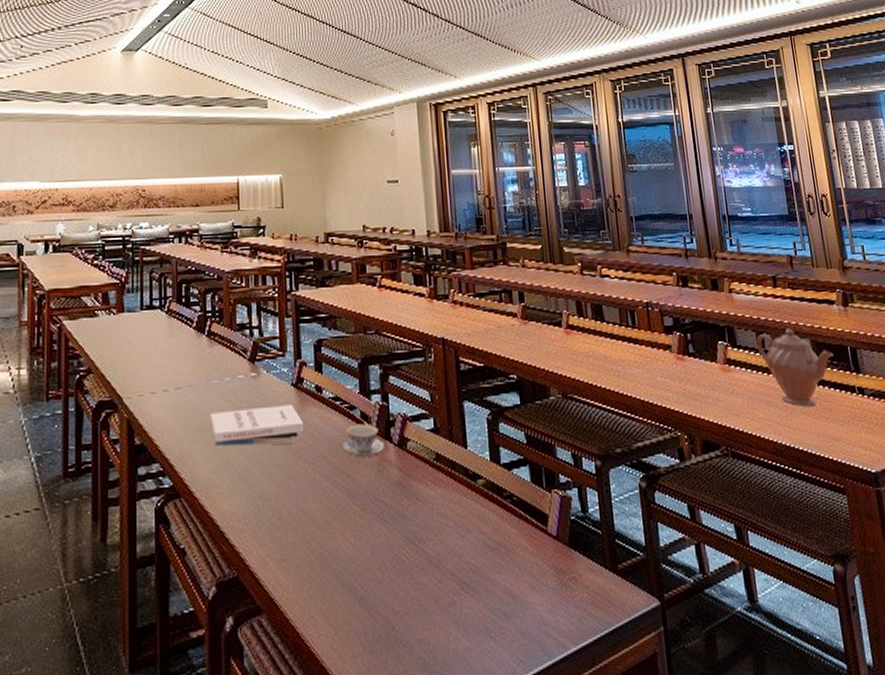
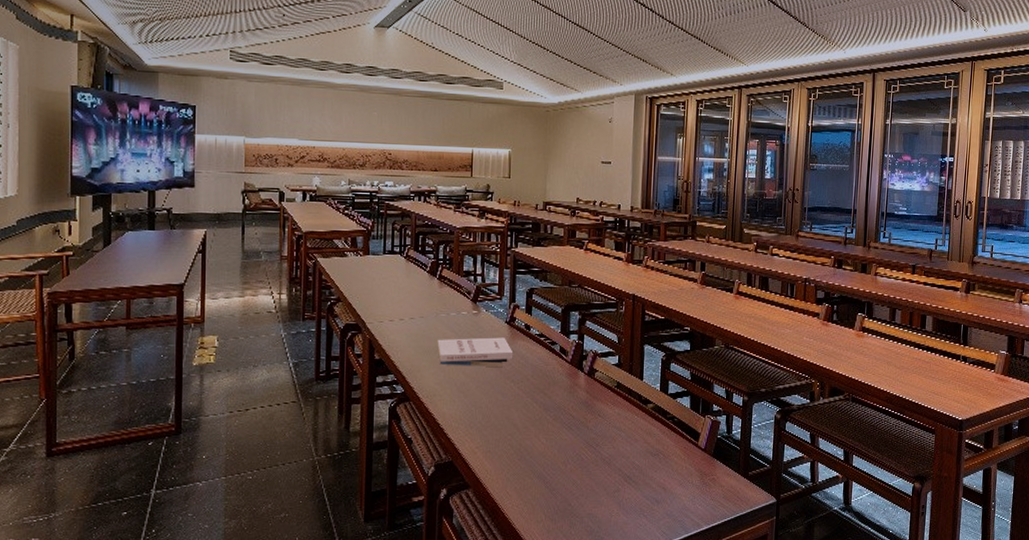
teacup: present [341,423,385,457] -> none [542,356,578,381]
teapot: present [756,328,834,407] -> none [888,307,949,368]

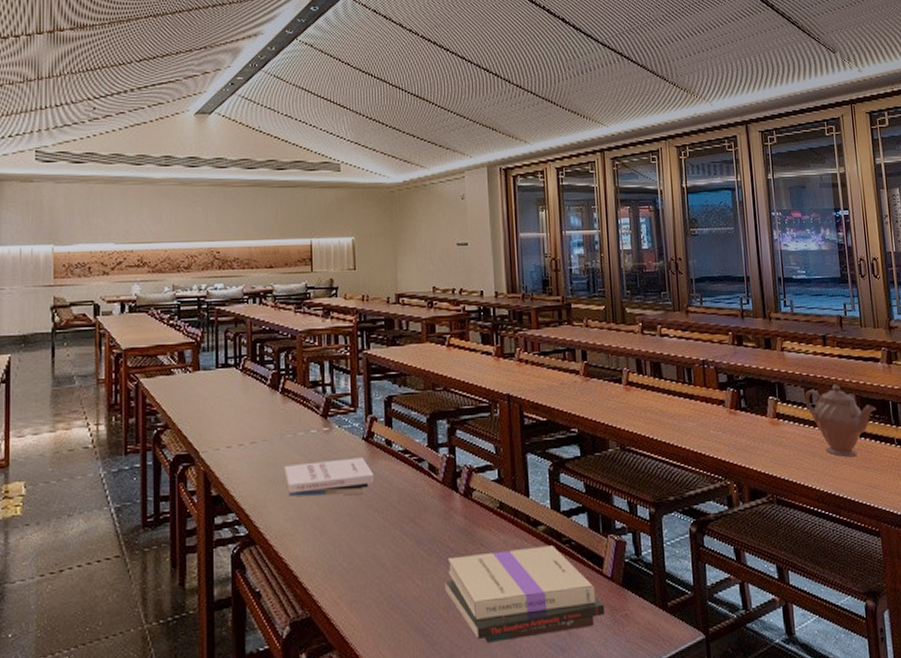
books: none [565,420,697,492] -> present [445,545,606,643]
teapot: none [888,307,949,368] -> present [804,384,876,458]

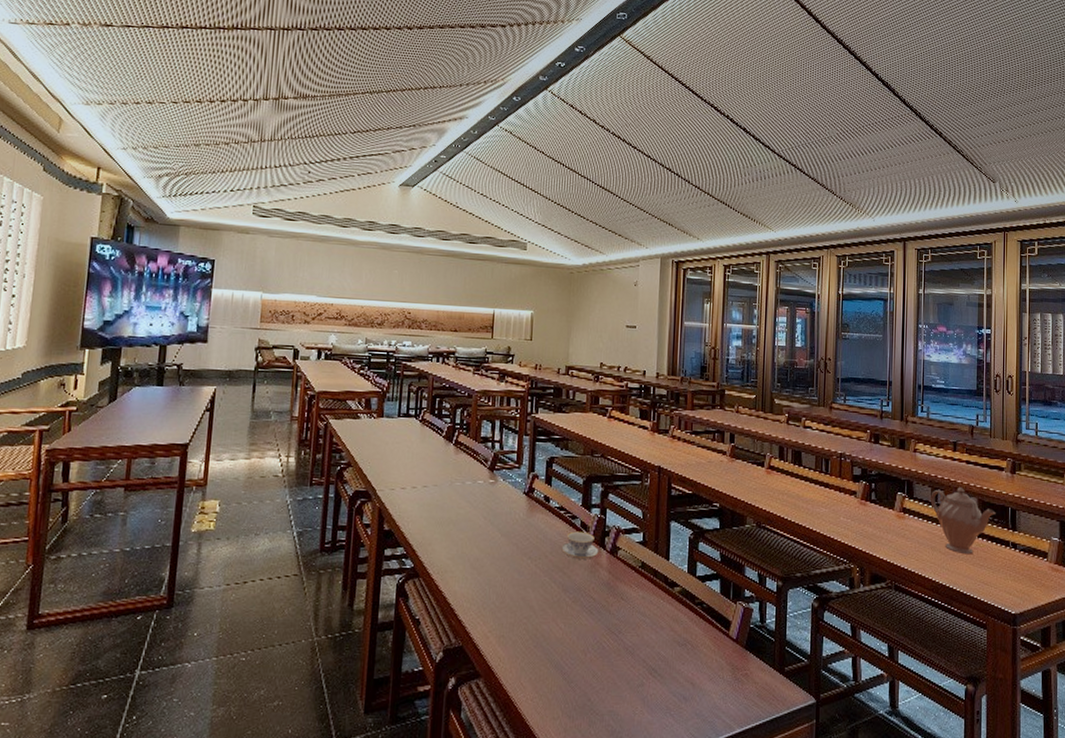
books: present [284,457,375,497] -> none [450,509,532,542]
teacup: none [410,474,452,506] -> present [561,531,599,559]
books: present [445,545,606,643] -> none [585,605,728,686]

